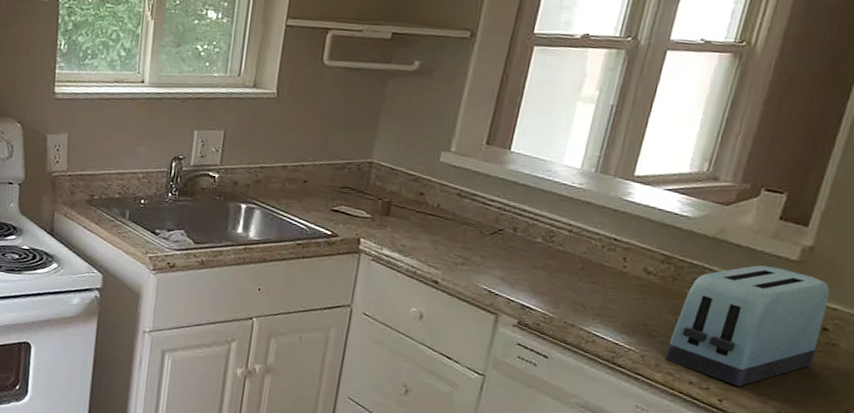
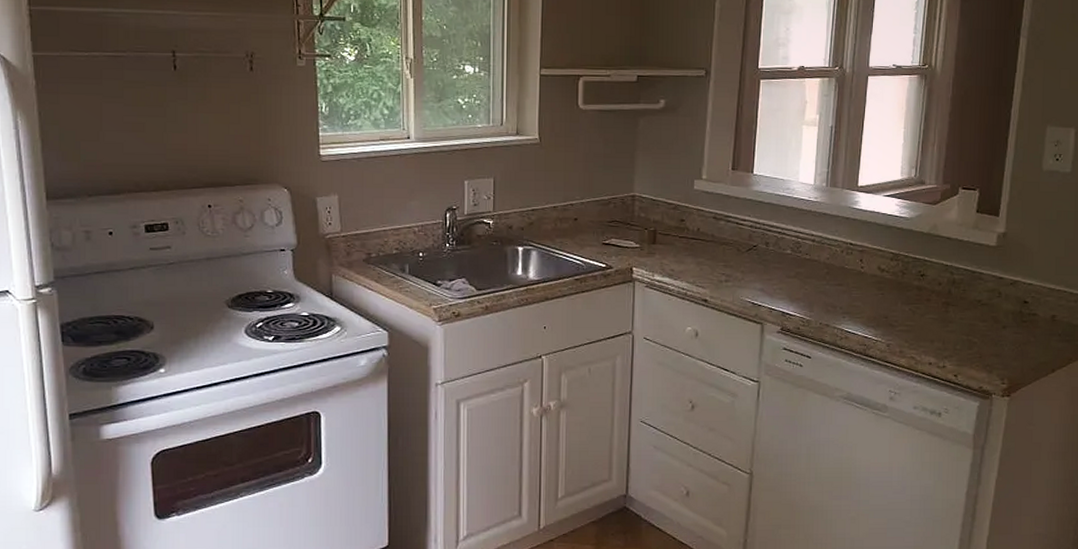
toaster: present [663,265,830,387] -> none [905,253,1024,361]

